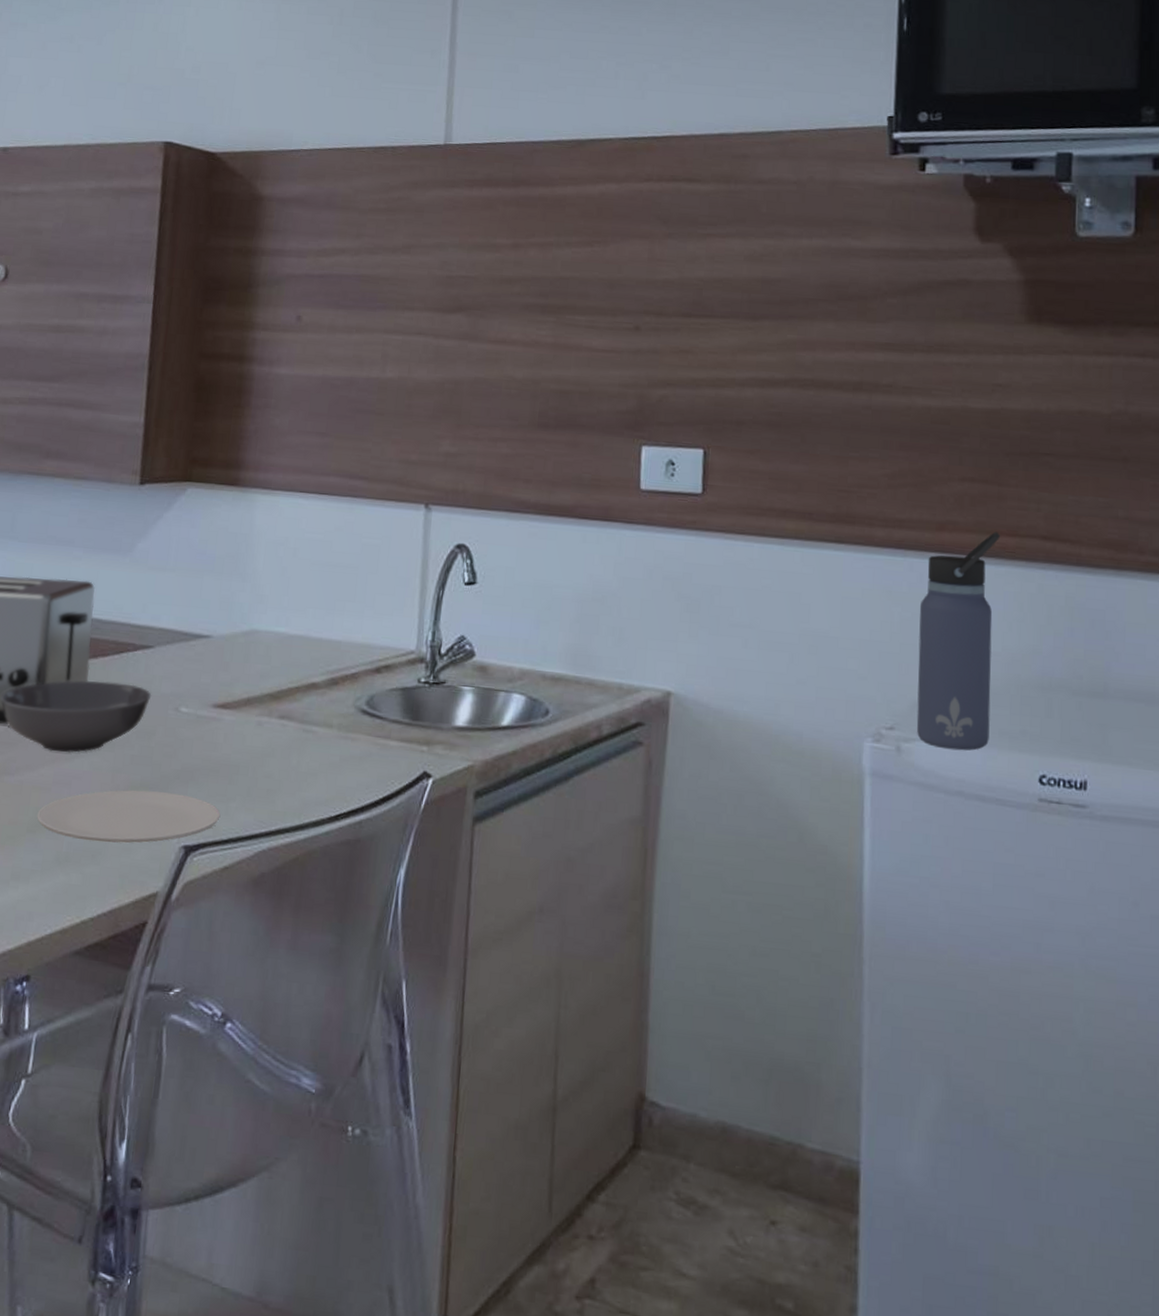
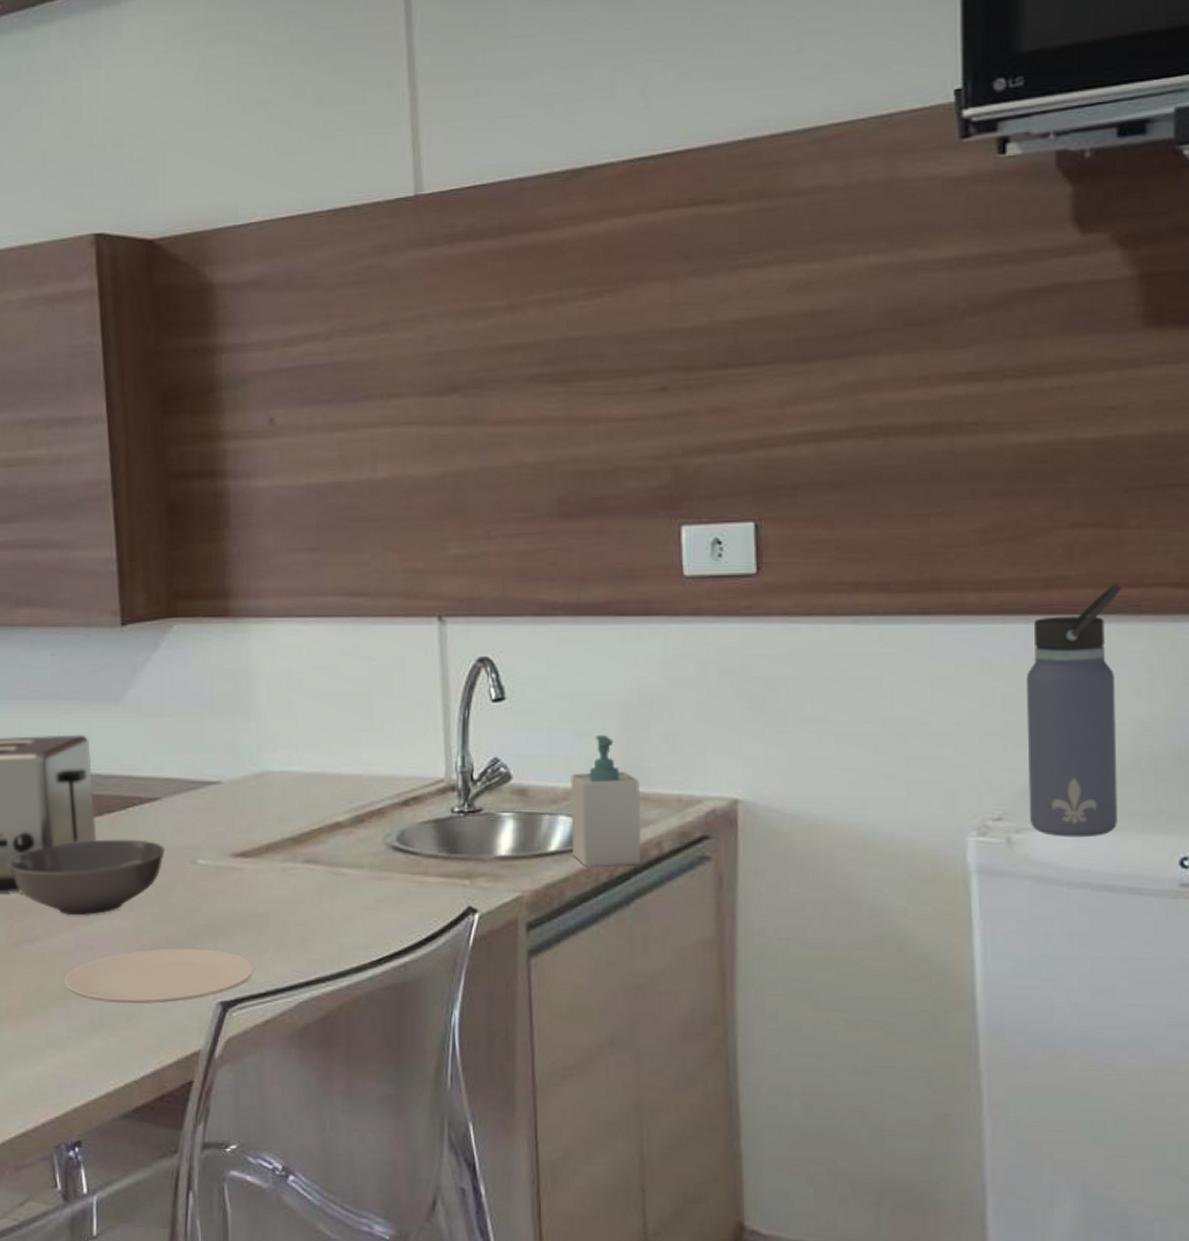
soap bottle: none [522,622,587,745] -> present [570,734,642,868]

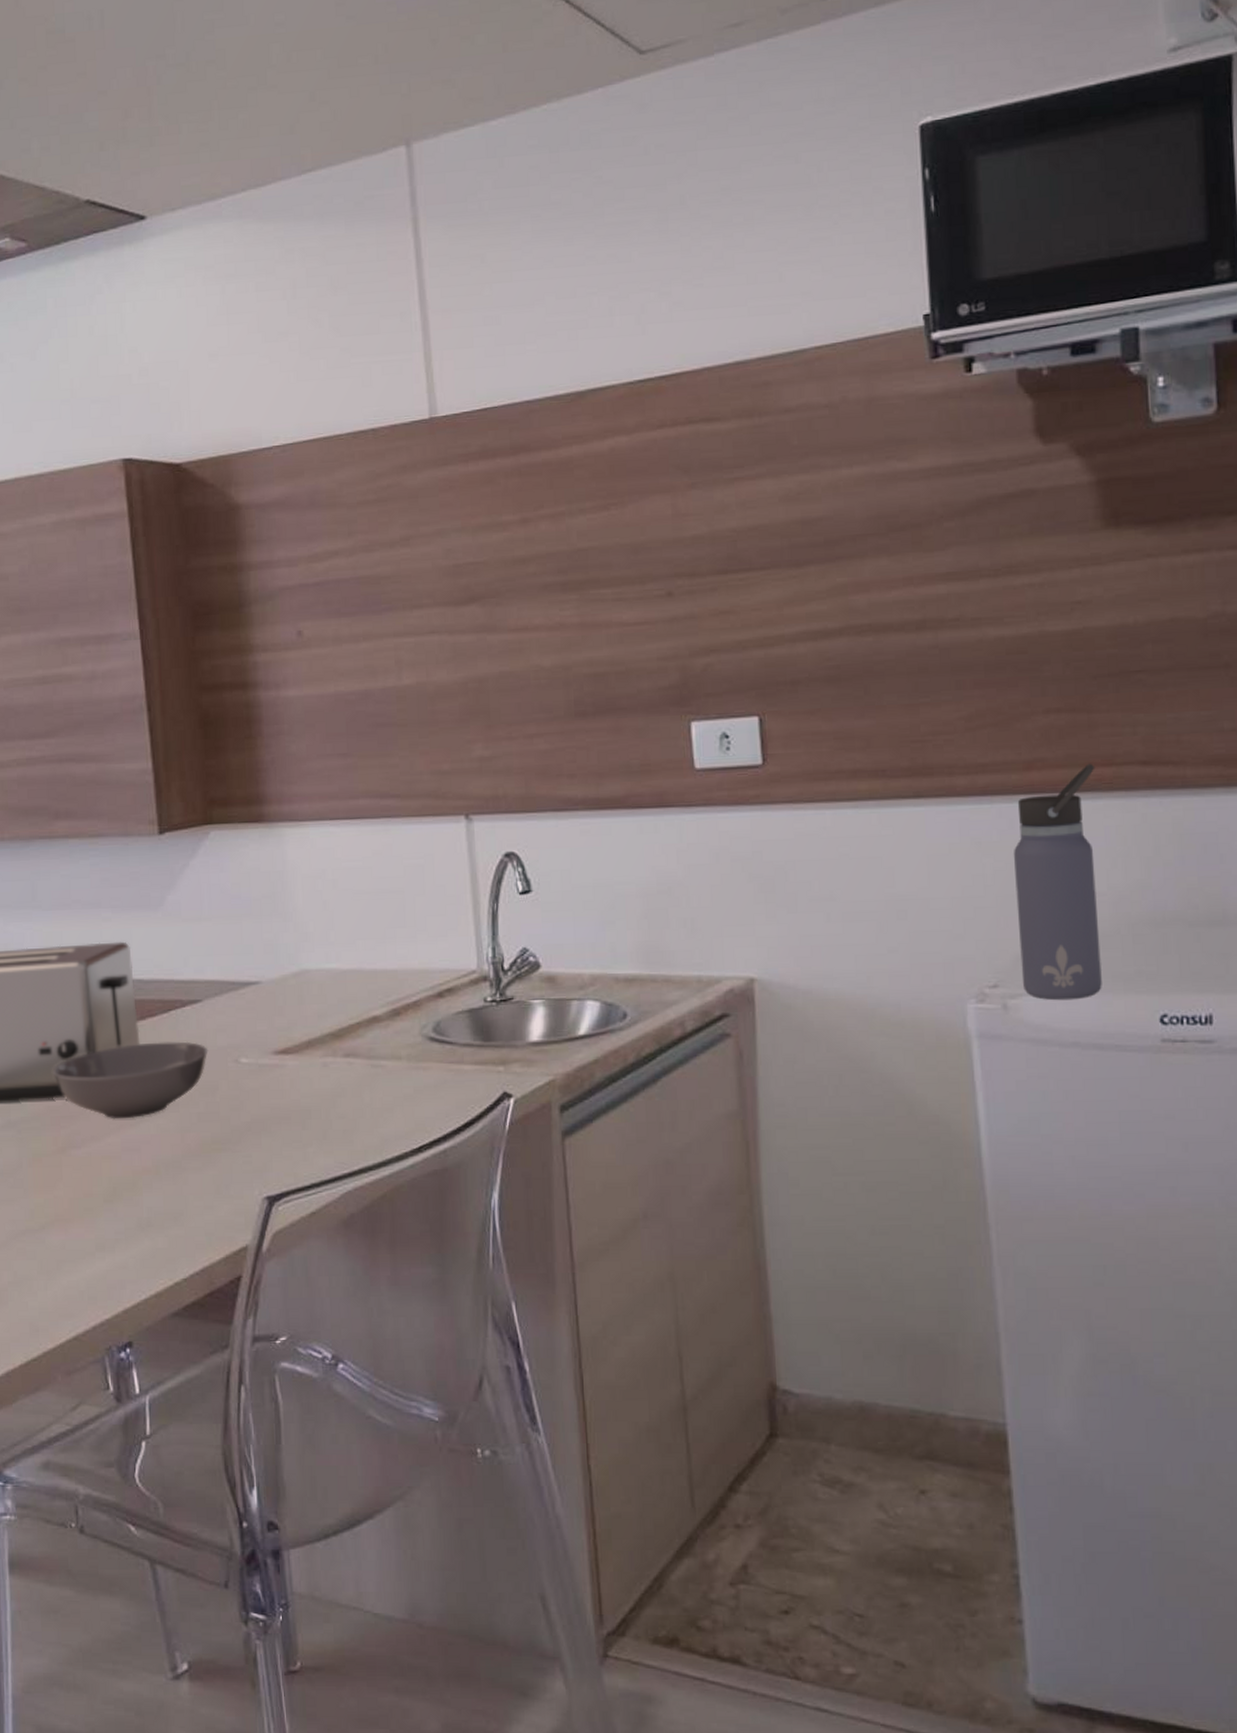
plate: present [64,948,255,1005] -> none [111,1145,299,1204]
soap bottle: present [570,734,642,868] -> none [596,921,666,1049]

